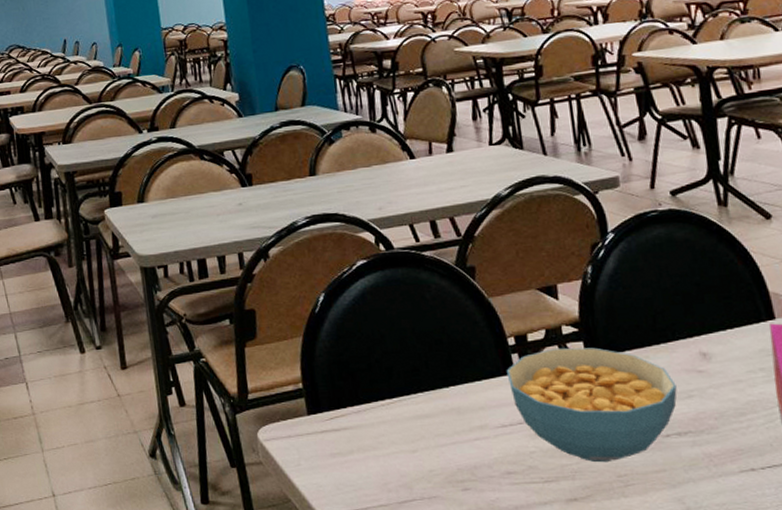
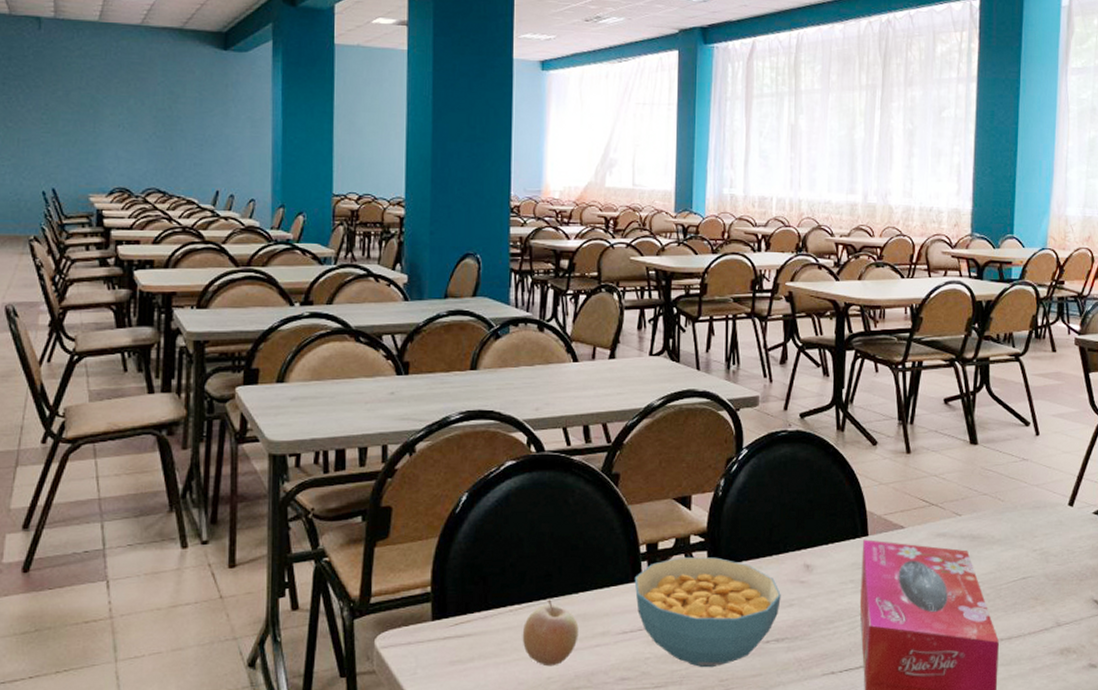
fruit: none [397,393,456,460] -> present [522,599,579,667]

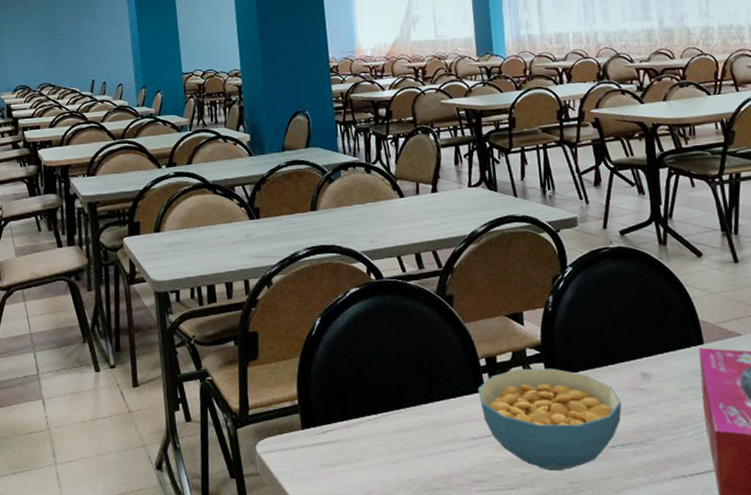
fruit: present [522,599,579,667] -> none [381,409,432,470]

